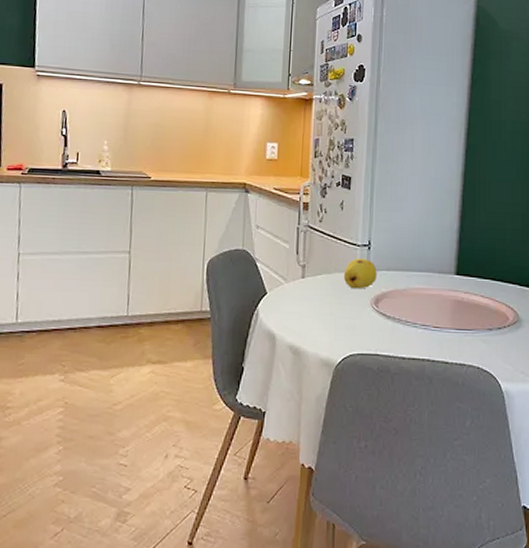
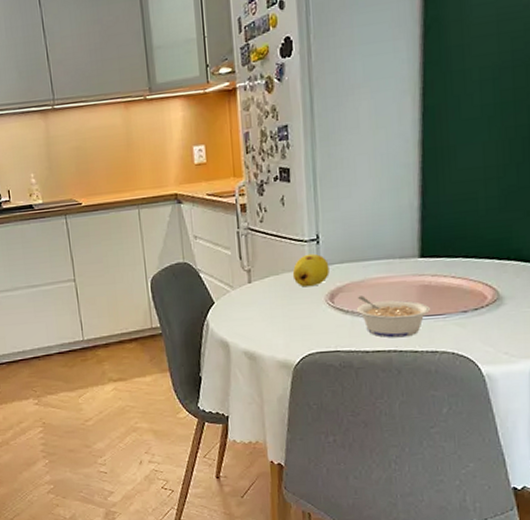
legume: none [397,303,461,348] -> present [356,295,430,338]

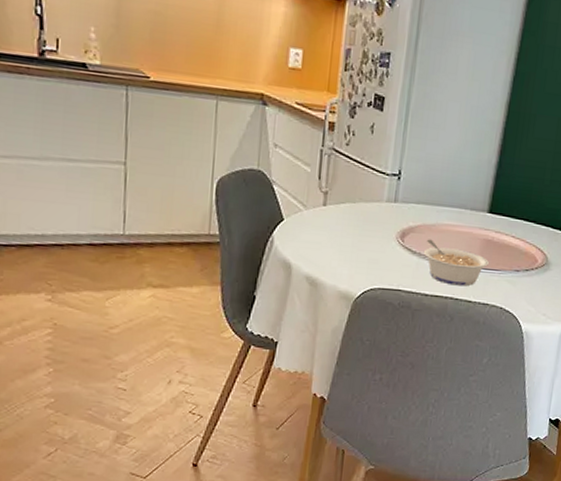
fruit: present [292,253,330,287] -> none [368,188,406,222]

